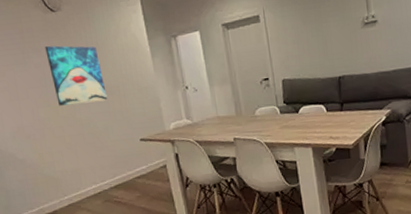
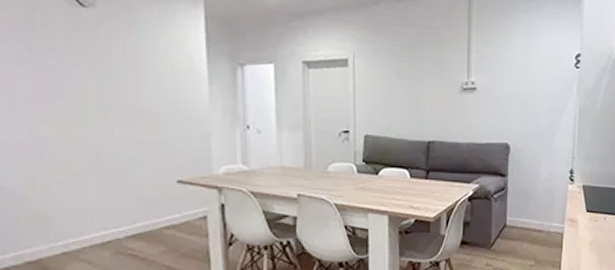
wall art: present [45,45,108,106] -> none [63,48,141,128]

